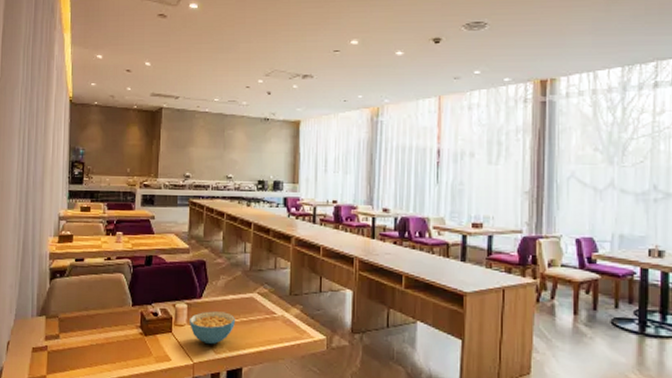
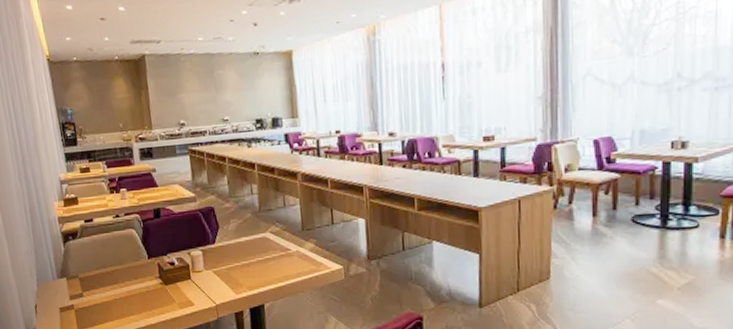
cereal bowl: present [190,311,236,345] -> none [206,254,252,287]

